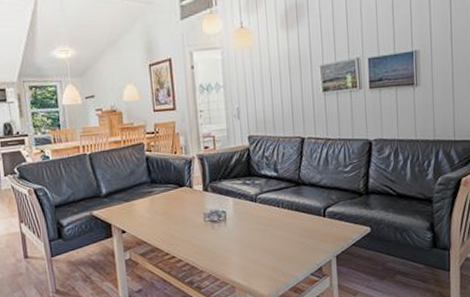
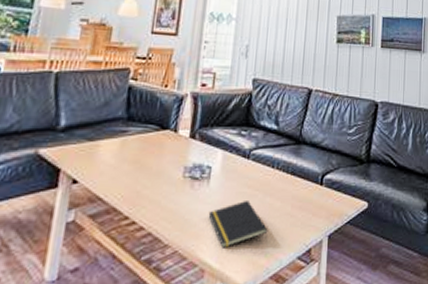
notepad: none [230,234,282,271] -> present [208,201,268,248]

